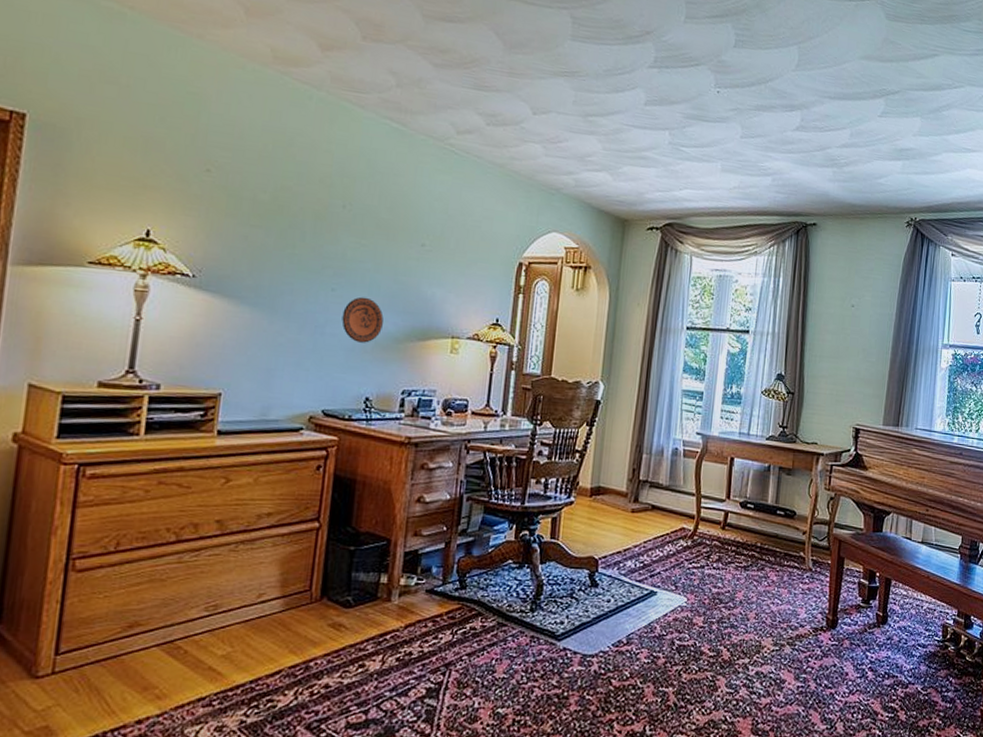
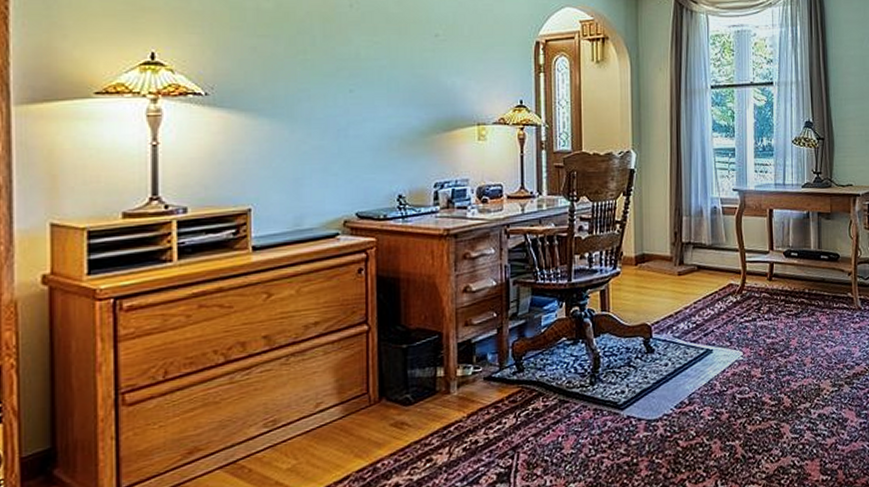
decorative plate: present [342,296,384,343] -> none [364,94,406,141]

